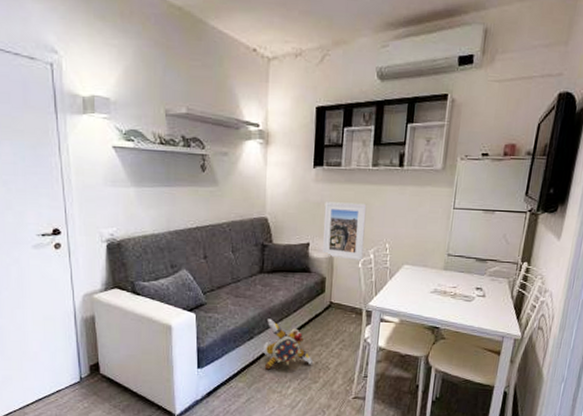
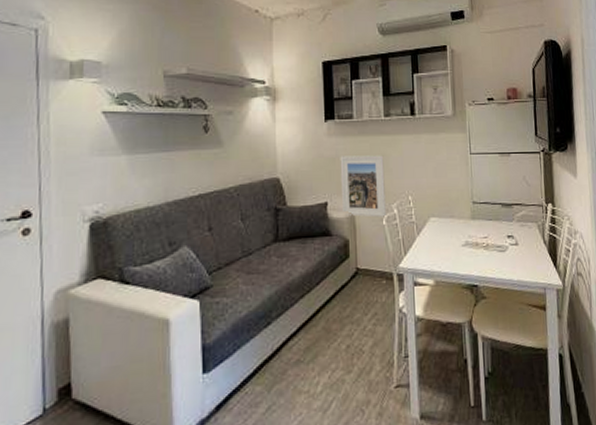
plush toy: present [262,318,313,370] -> none [282,296,343,364]

